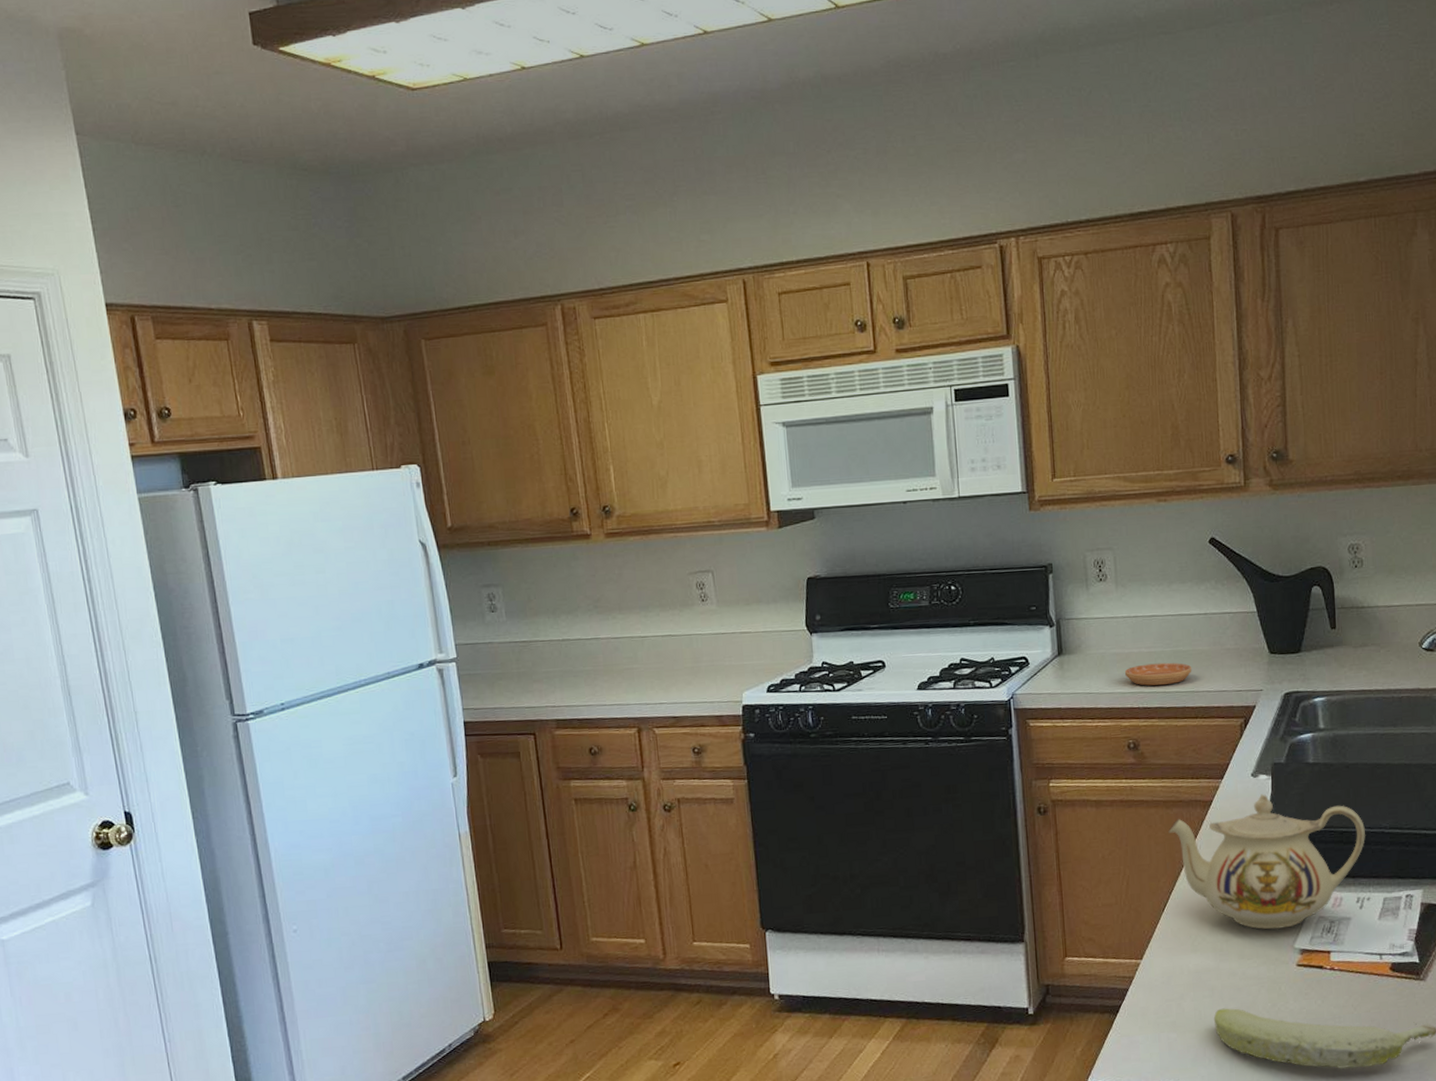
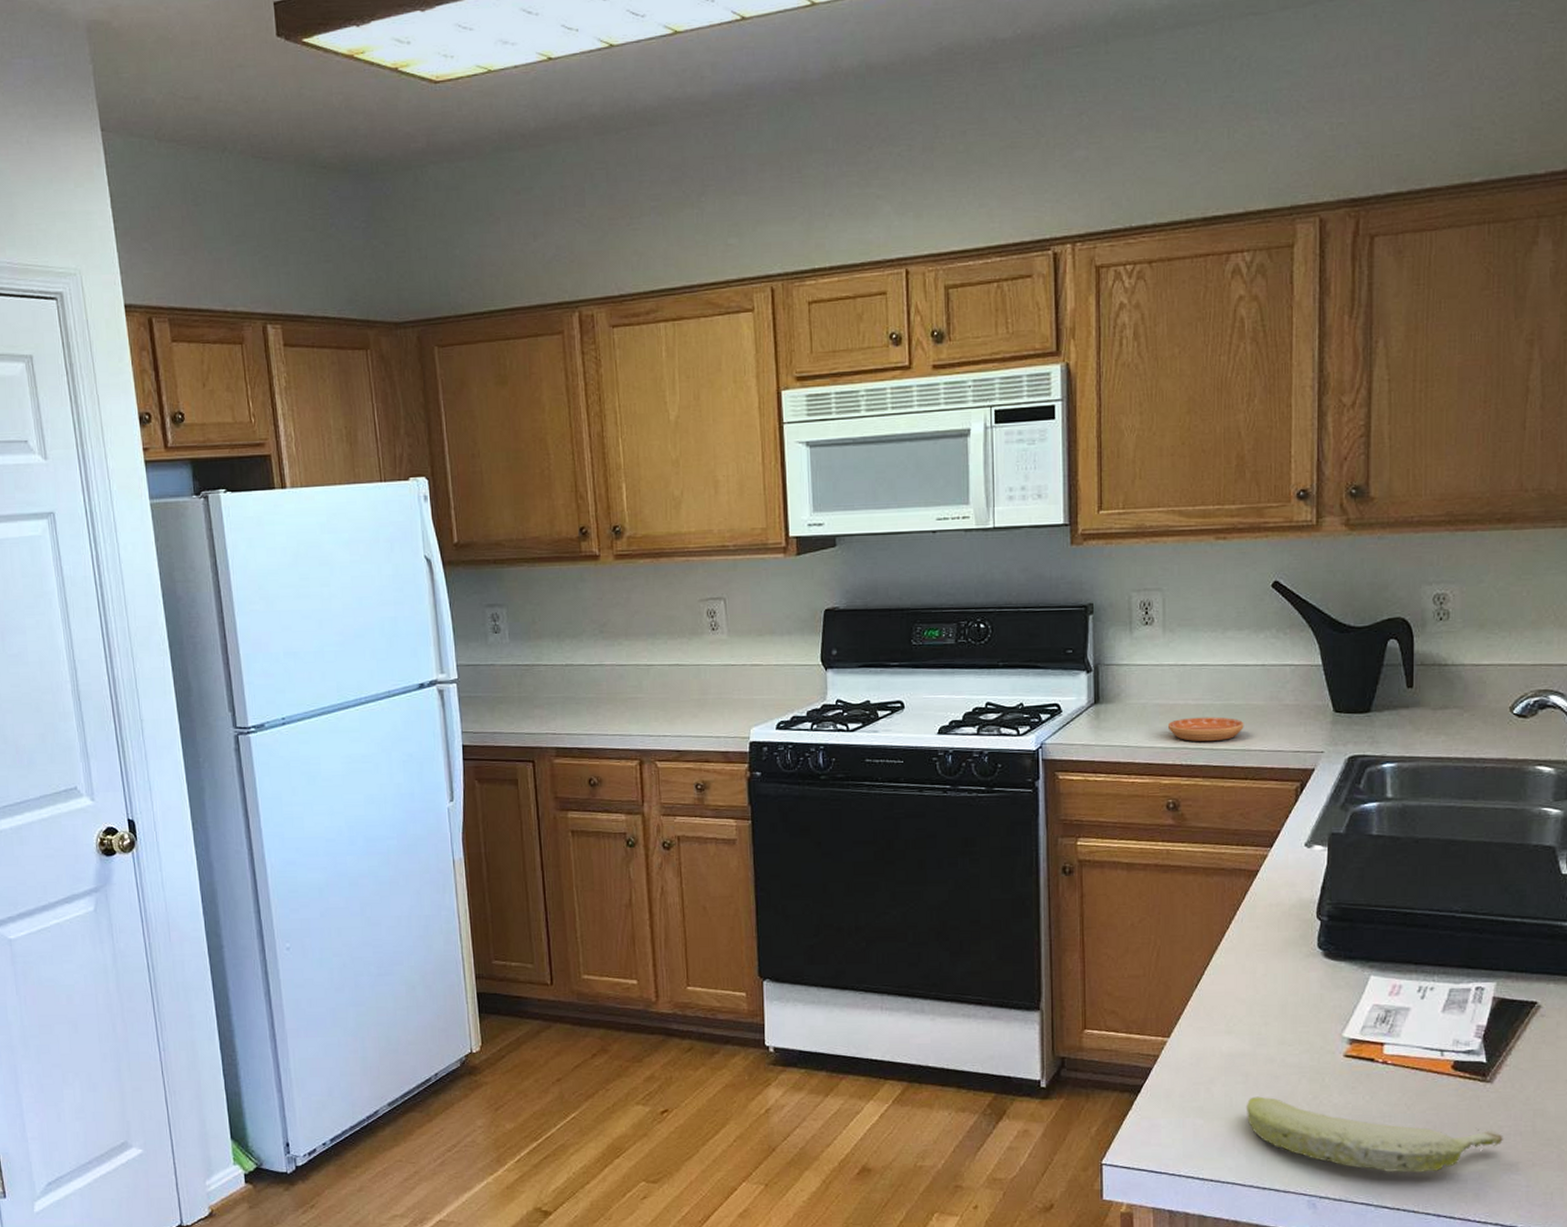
teapot: present [1168,794,1365,930] -> none [1207,866,1433,1015]

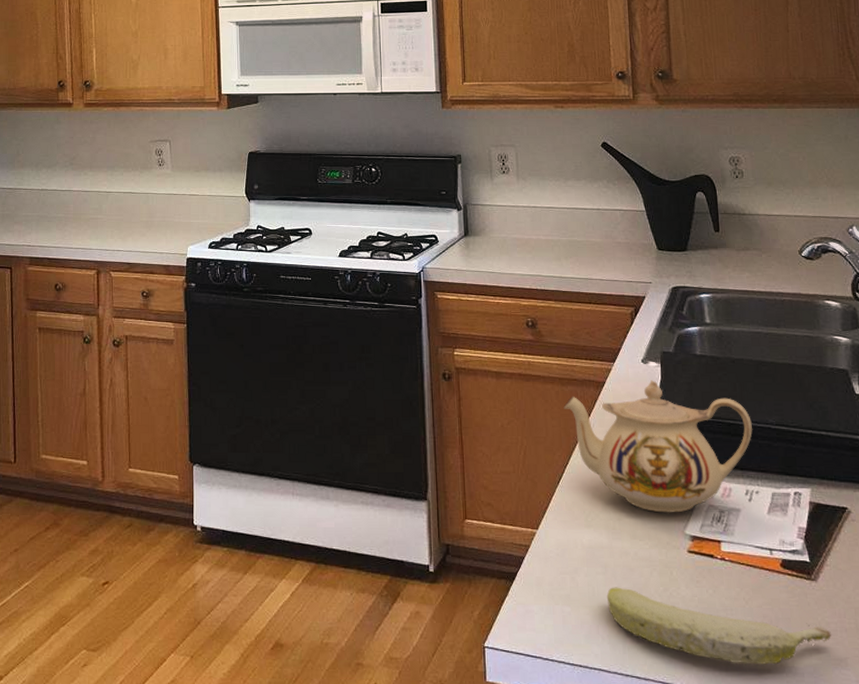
saucer: present [1167,717,1244,742] -> none [524,250,586,271]
teapot: none [1207,866,1433,1015] -> present [563,380,753,513]

